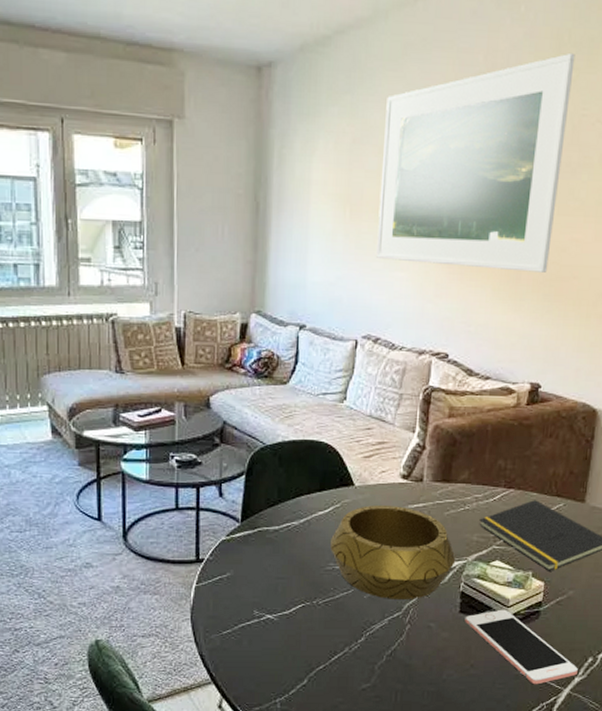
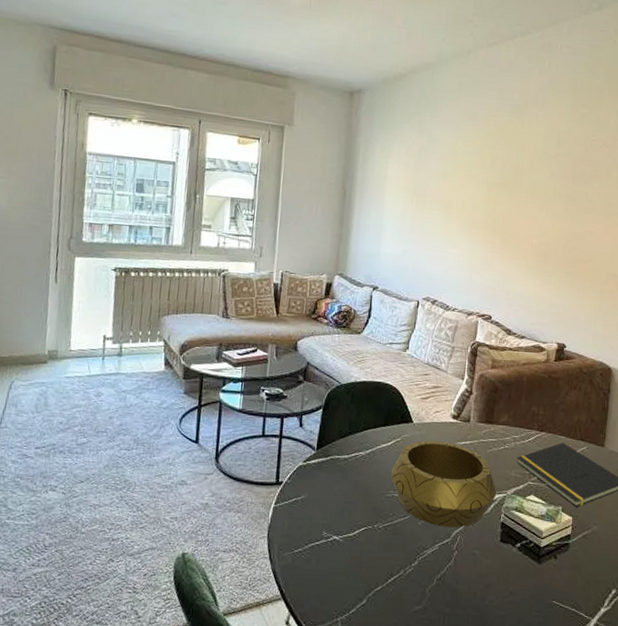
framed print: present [376,52,575,273] -> none [436,95,586,256]
cell phone: present [465,609,578,685] -> none [504,540,603,614]

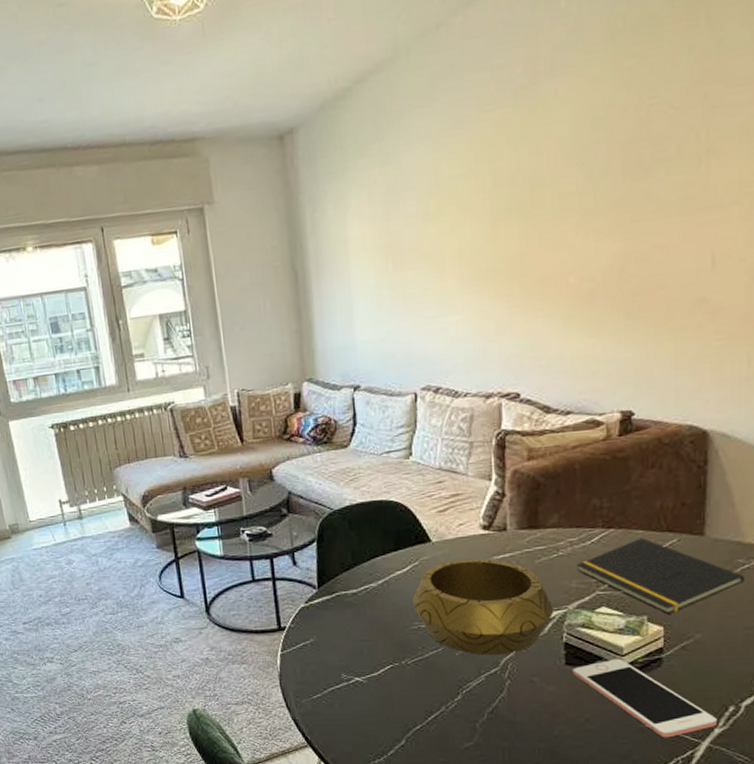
cell phone: none [504,540,603,614] -> present [572,658,717,738]

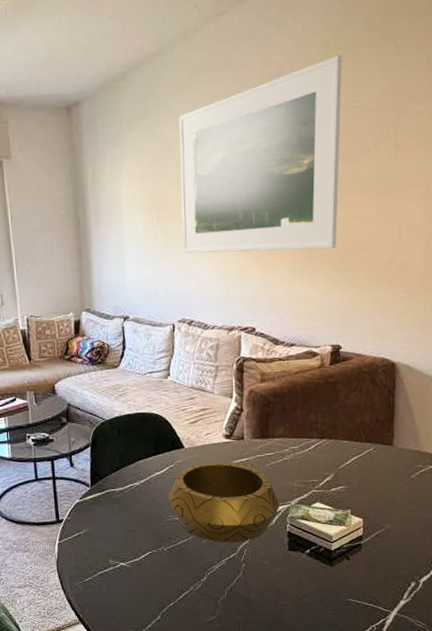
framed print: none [418,38,634,306] -> present [179,54,342,254]
cell phone: present [572,658,717,738] -> none [294,544,402,609]
notepad: present [577,538,744,614] -> none [298,447,422,509]

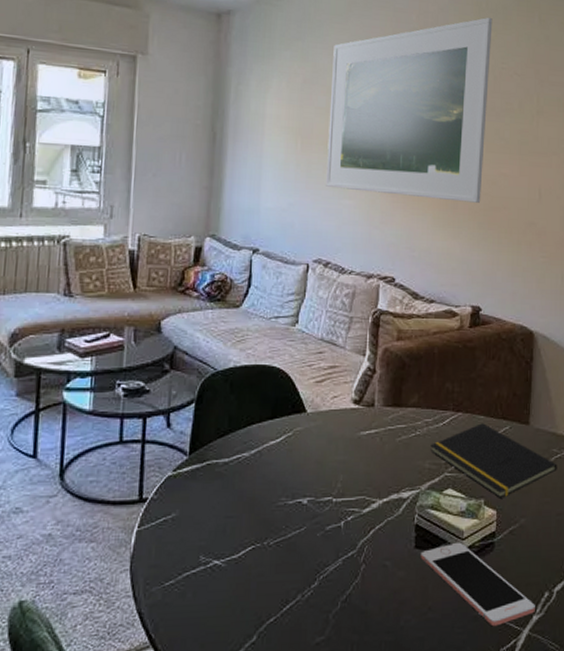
decorative bowl: present [169,462,280,543] -> none [282,433,409,536]
cell phone: none [294,544,402,609] -> present [420,542,535,627]
notepad: none [298,447,422,509] -> present [430,423,557,498]

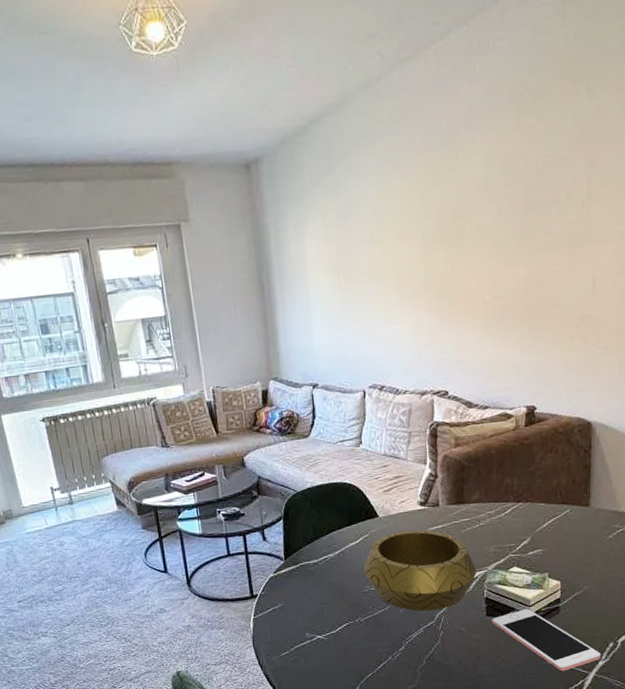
decorative bowl: none [282,433,409,536] -> present [364,530,477,611]
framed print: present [326,17,493,203] -> none [364,100,533,317]
notepad: present [430,423,557,498] -> none [494,509,619,571]

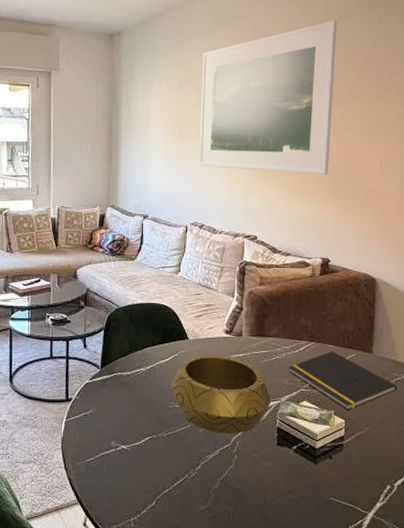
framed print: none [364,100,533,317] -> present [199,20,337,175]
cell phone: present [492,608,601,672] -> none [282,442,379,509]
notepad: none [494,509,619,571] -> present [289,351,397,410]

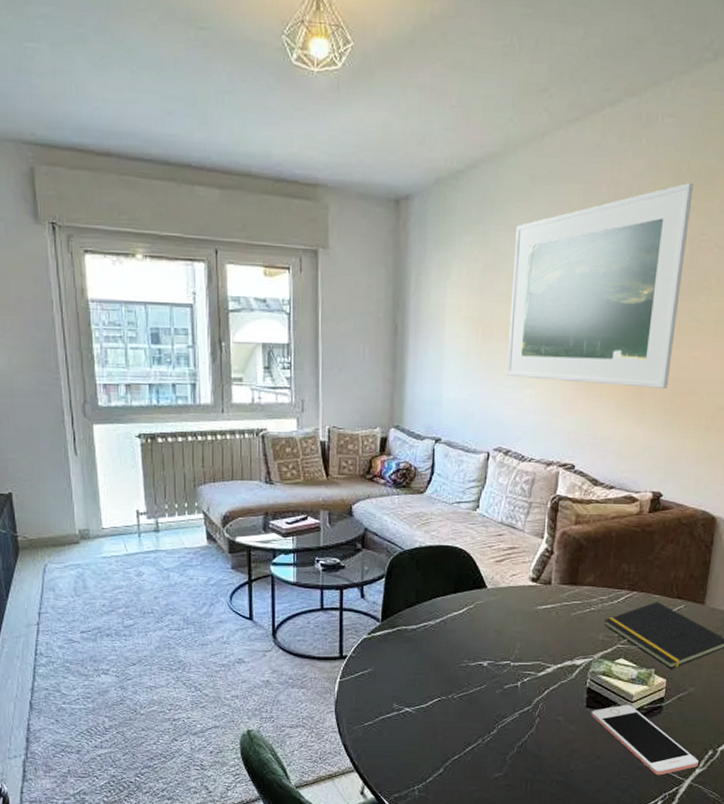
decorative bowl: present [171,355,272,433] -> none [465,606,583,694]
cell phone: none [282,442,379,509] -> present [591,704,699,776]

